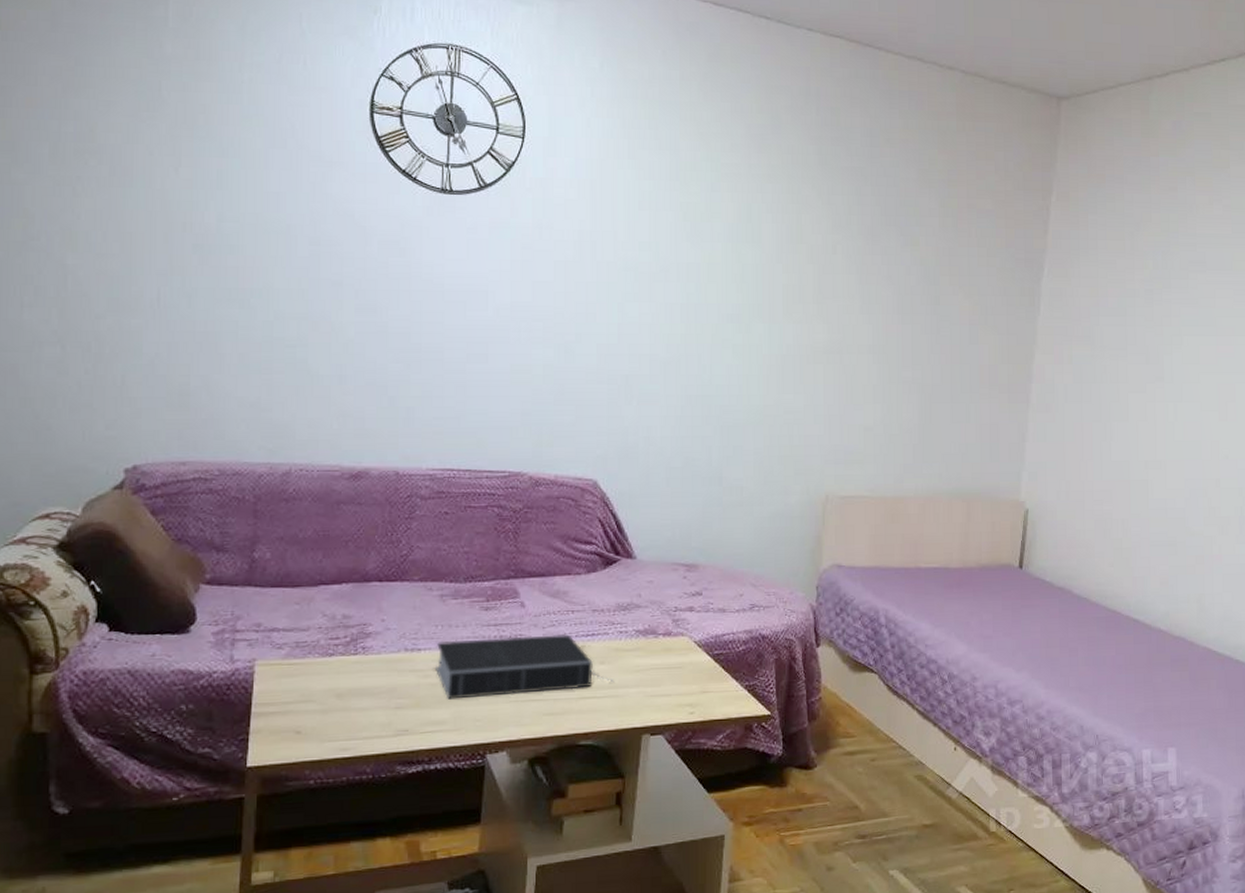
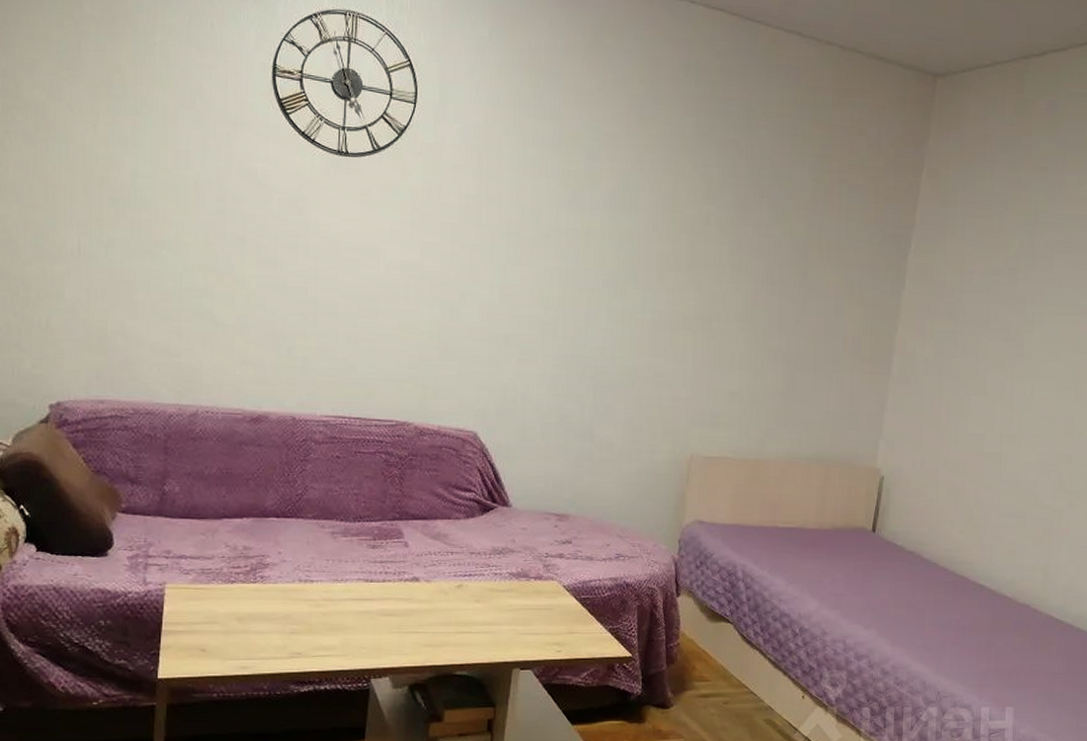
book: present [436,634,614,700] -> none [326,573,489,628]

